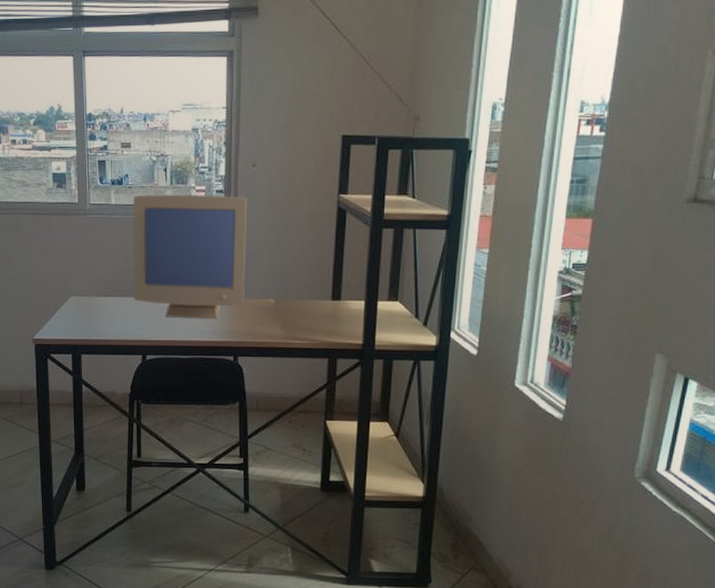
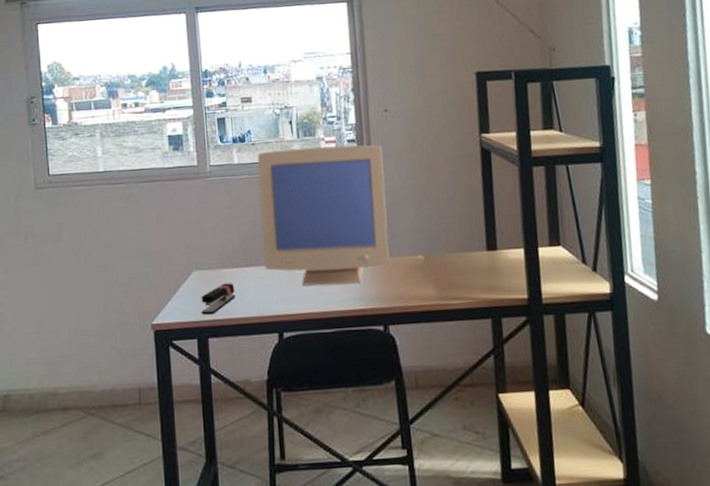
stapler: none [76,309,106,335] -> present [201,283,235,315]

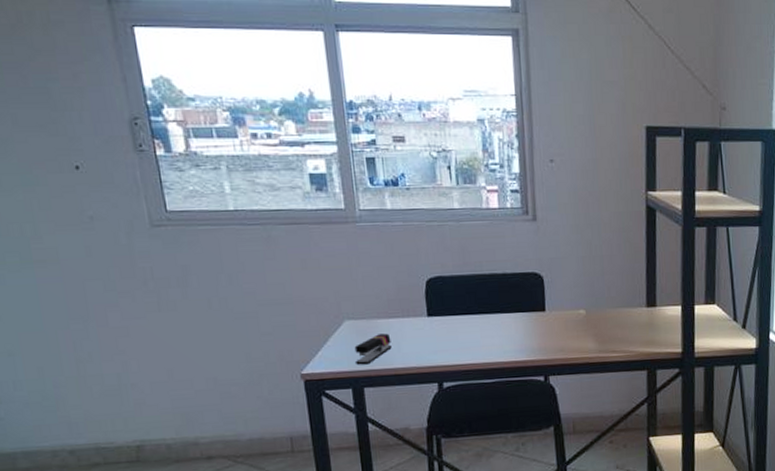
computer monitor: present [257,145,390,286] -> none [412,195,552,338]

